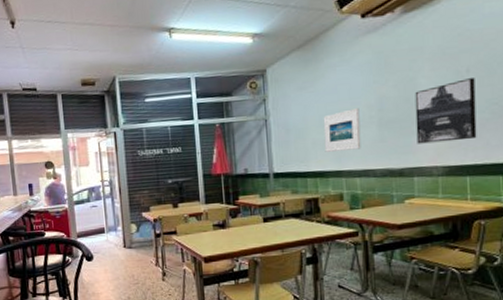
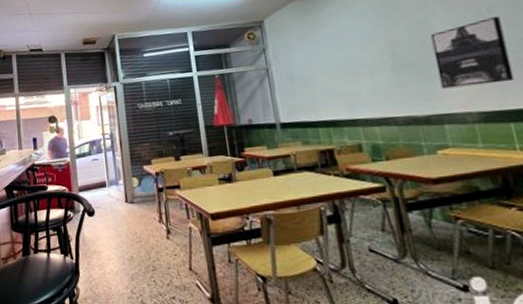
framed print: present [323,108,361,152] -> none [329,54,376,100]

